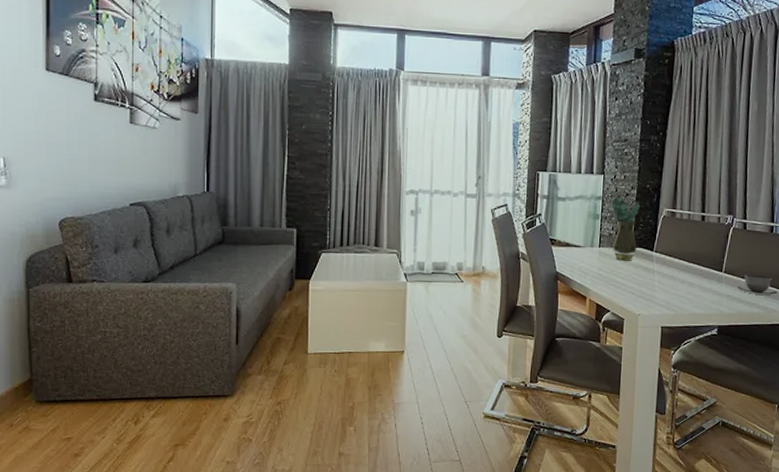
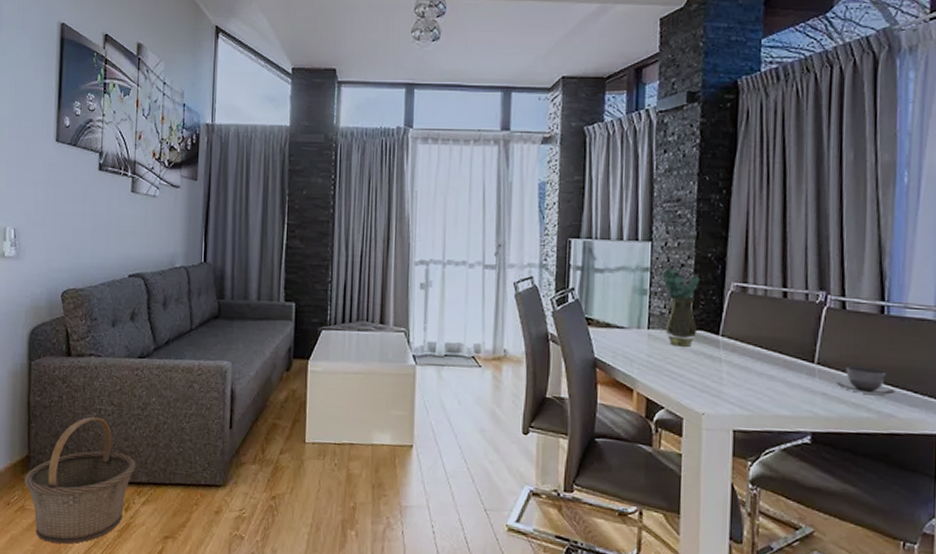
basket: none [28,339,144,459] -> present [24,416,136,544]

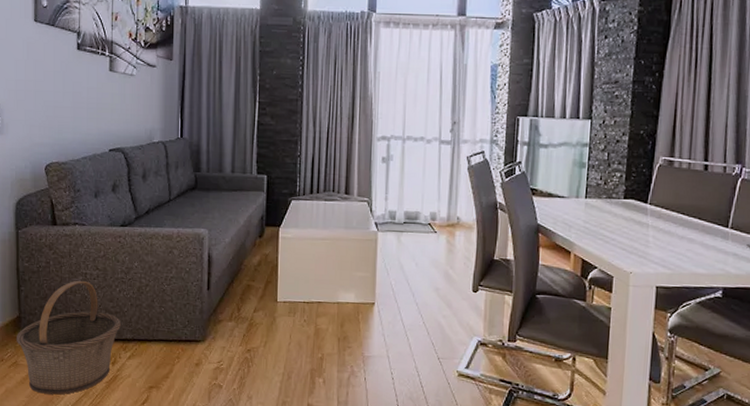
vase: present [661,264,700,347] -> none [598,140,633,214]

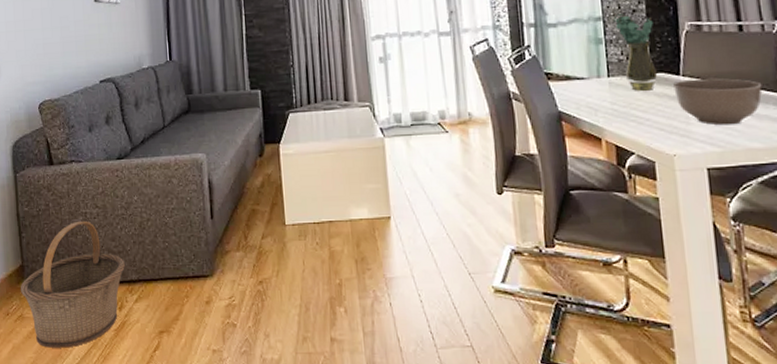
vase: none [598,140,633,214] -> present [613,12,657,91]
bowl: none [640,208,715,252] -> present [673,78,763,125]

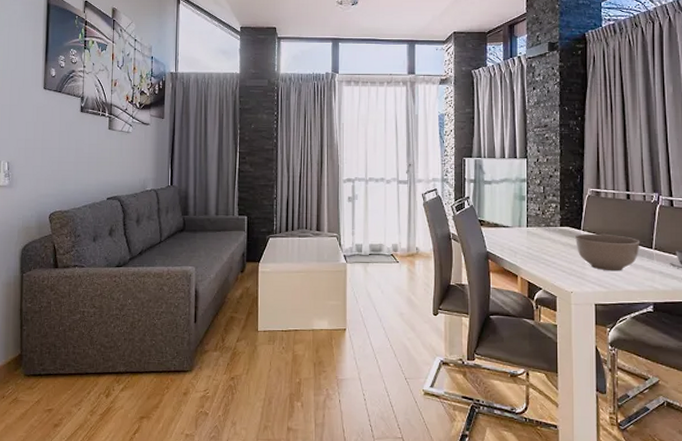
basket: present [21,220,125,348] -> none [18,318,115,429]
vase: present [613,12,657,91] -> none [535,176,564,240]

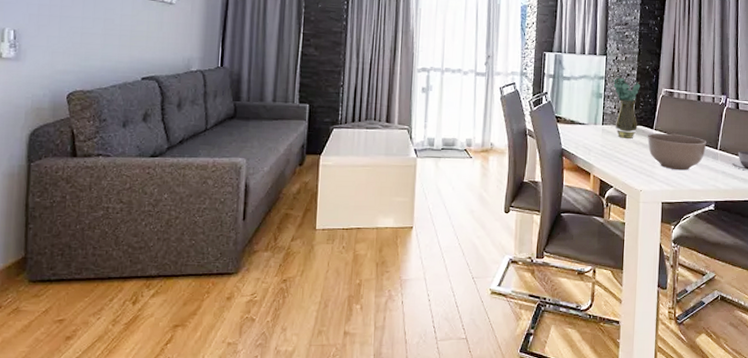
vase: none [535,176,564,240] -> present [612,73,641,139]

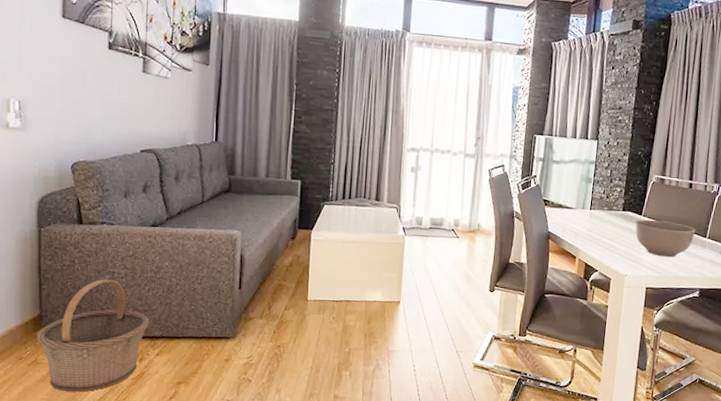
basket: none [20,215,145,342] -> present [37,279,149,392]
vase: present [612,73,641,139] -> none [603,158,632,224]

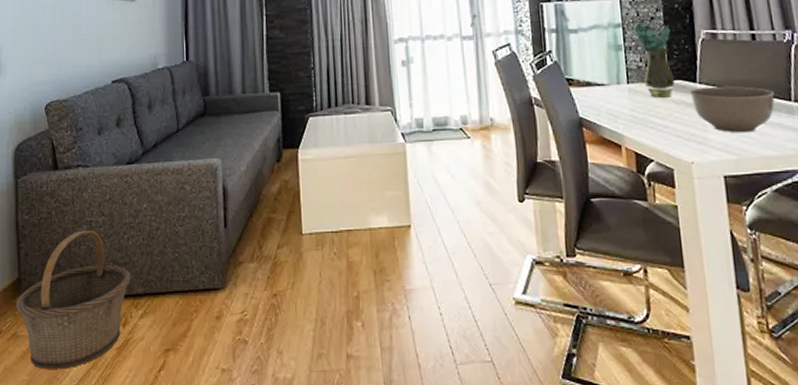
vase: none [603,158,632,224] -> present [632,19,675,98]

